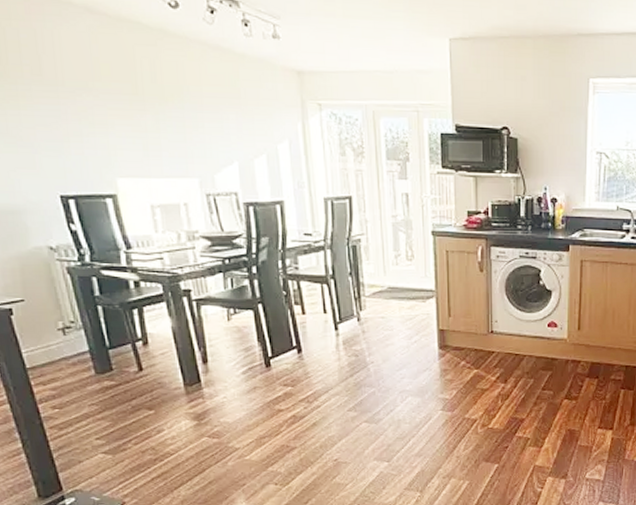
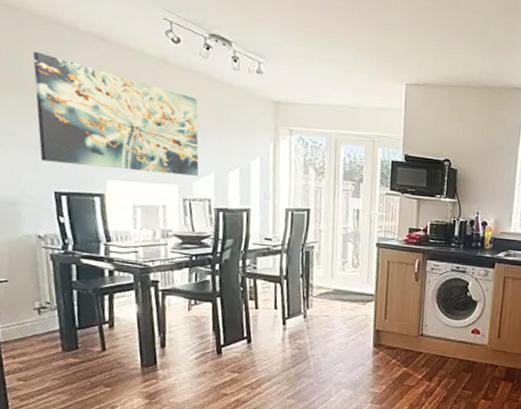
wall art: none [11,30,220,167] -> present [33,51,199,176]

